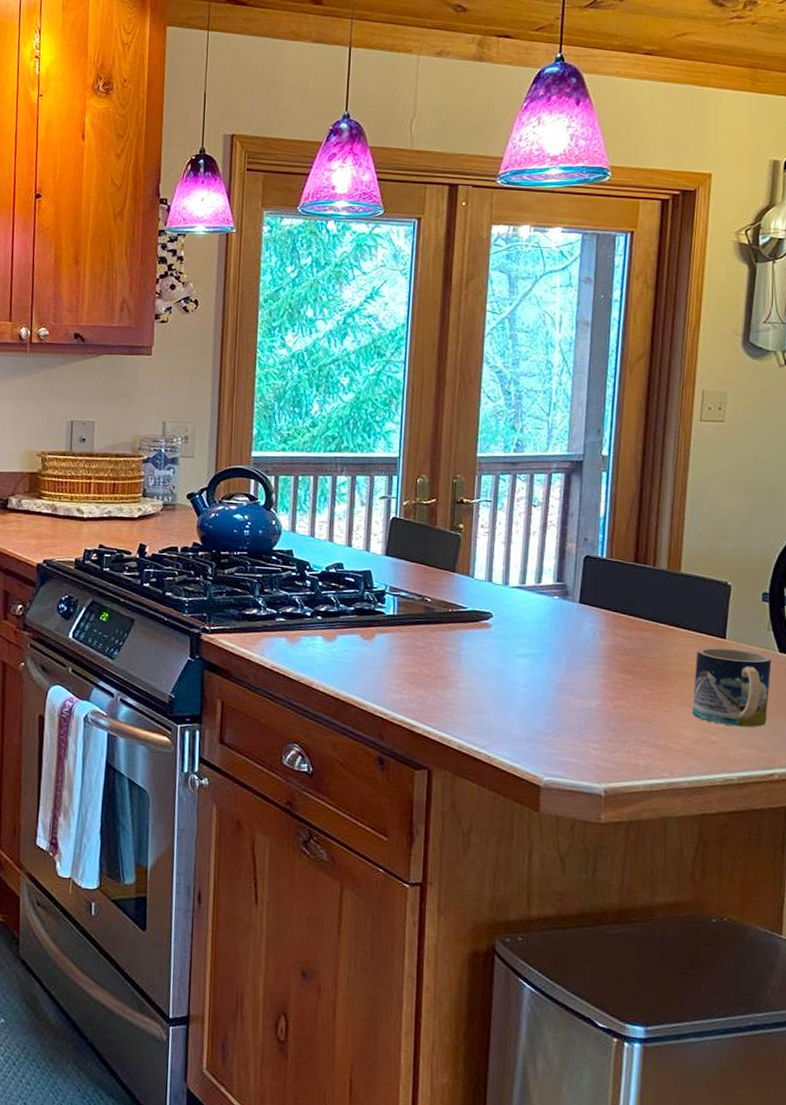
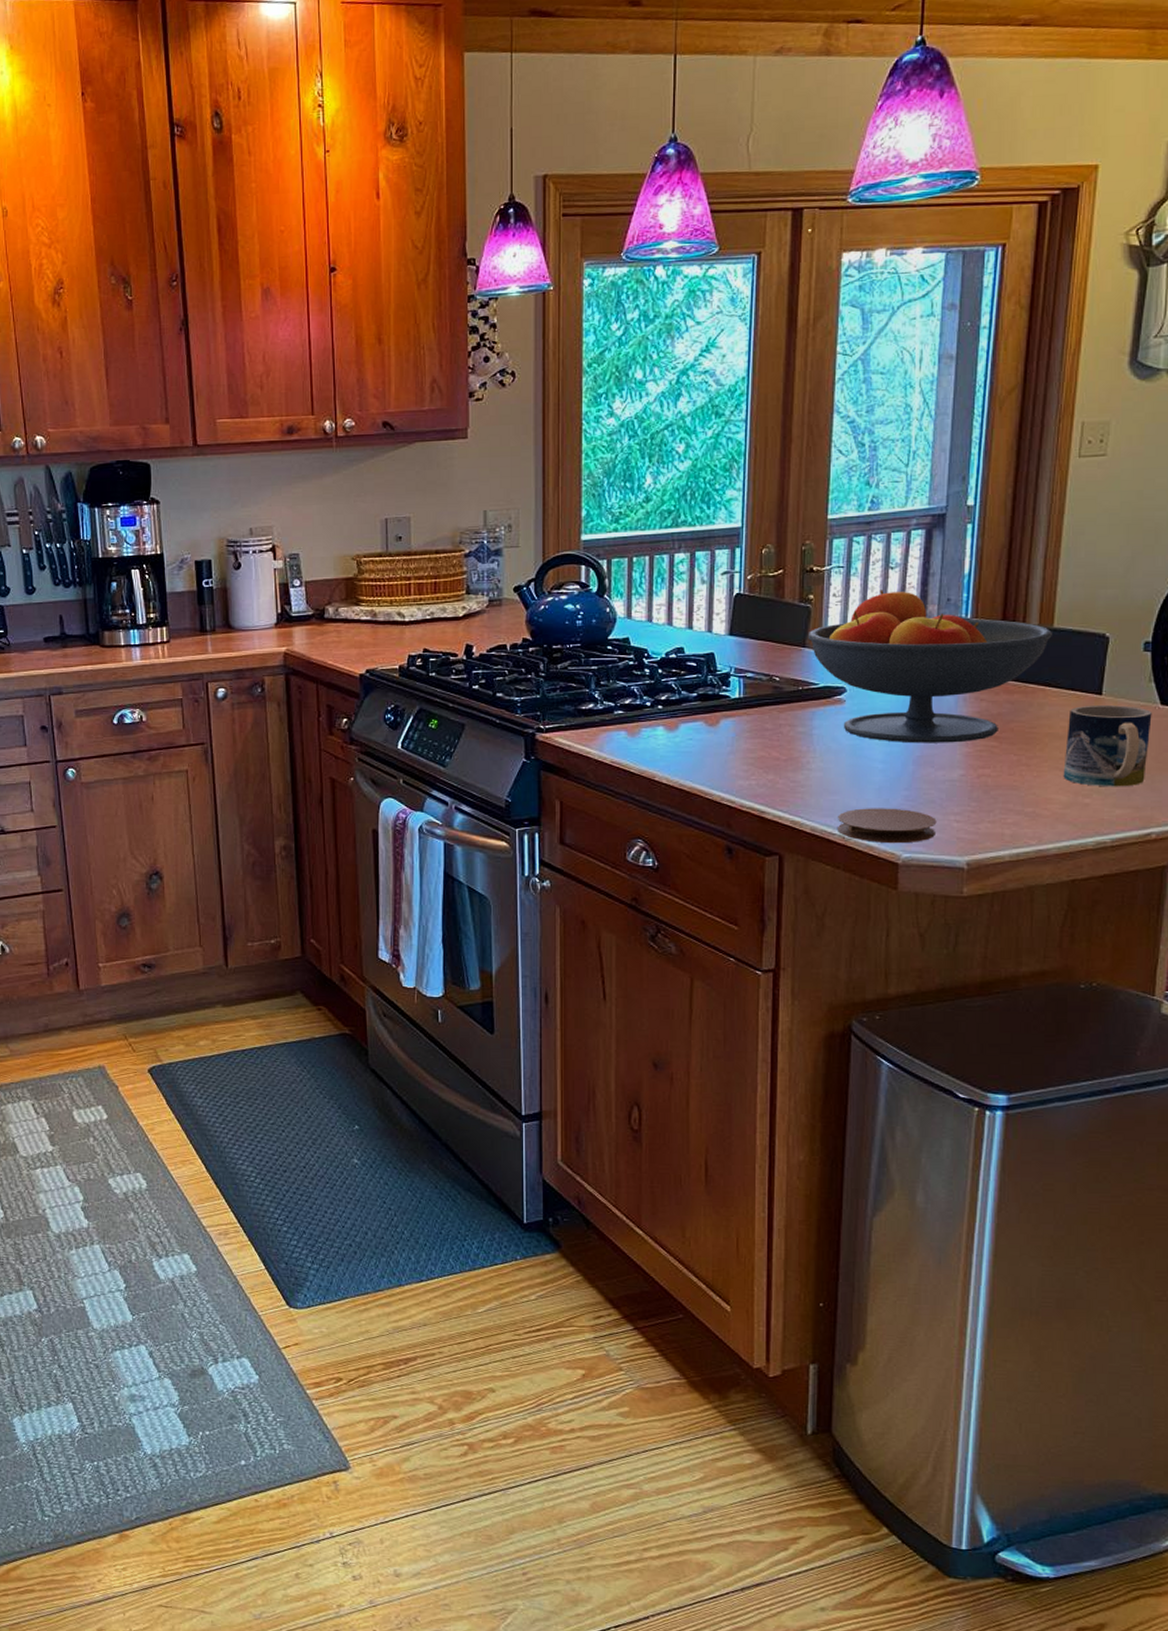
fruit bowl: none [457,525,681,674] -> present [807,590,1053,743]
coaster: none [482,729,576,767] -> present [837,808,937,844]

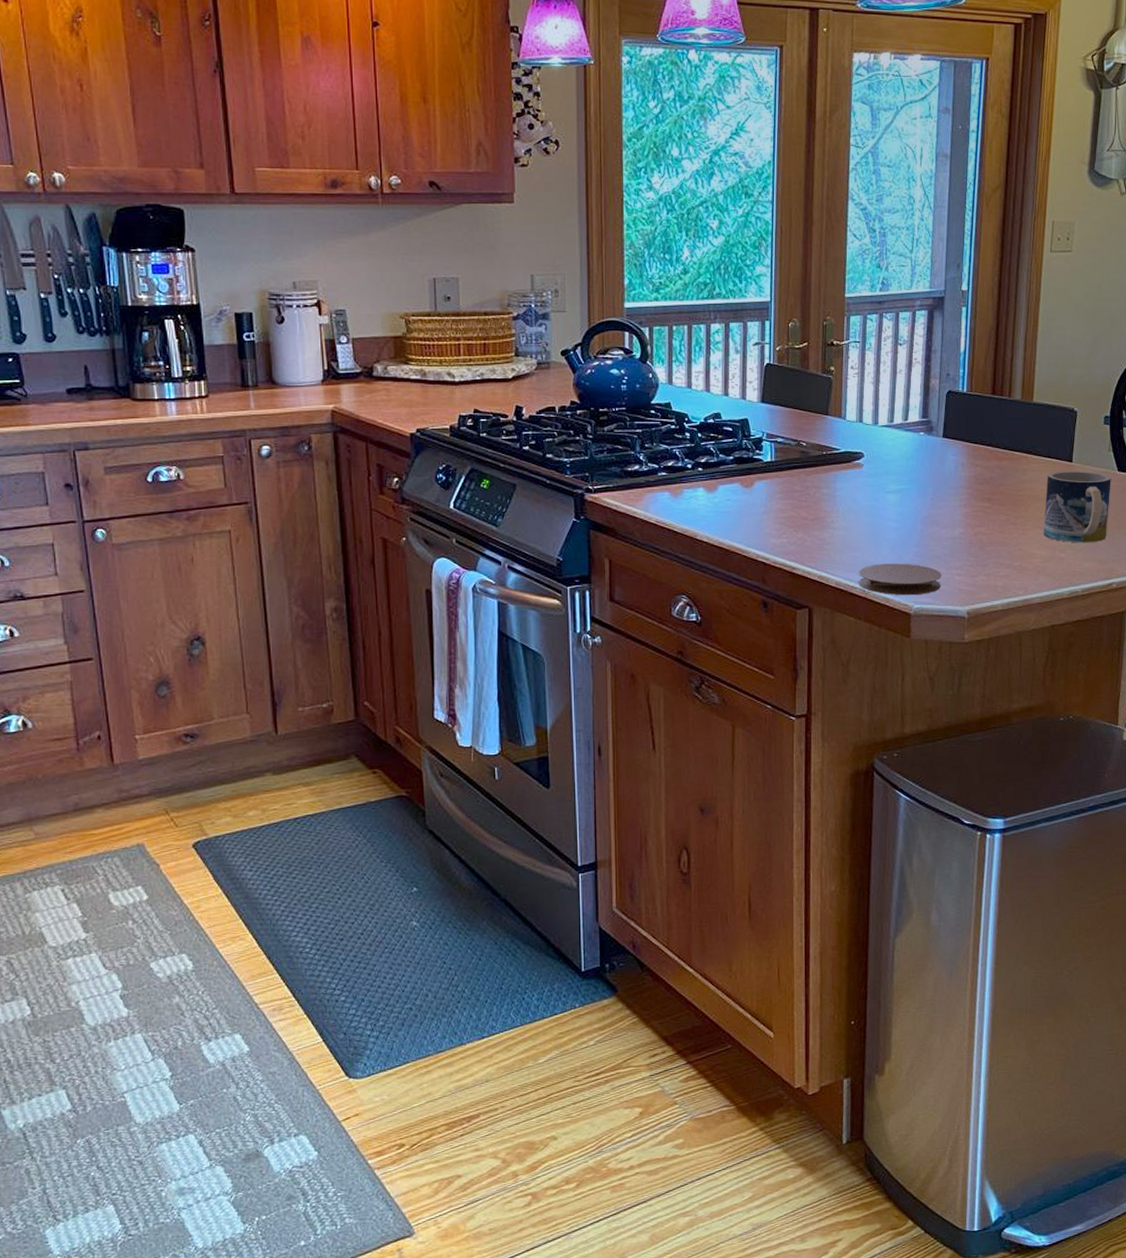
fruit bowl: present [807,590,1053,743] -> none [830,364,1033,504]

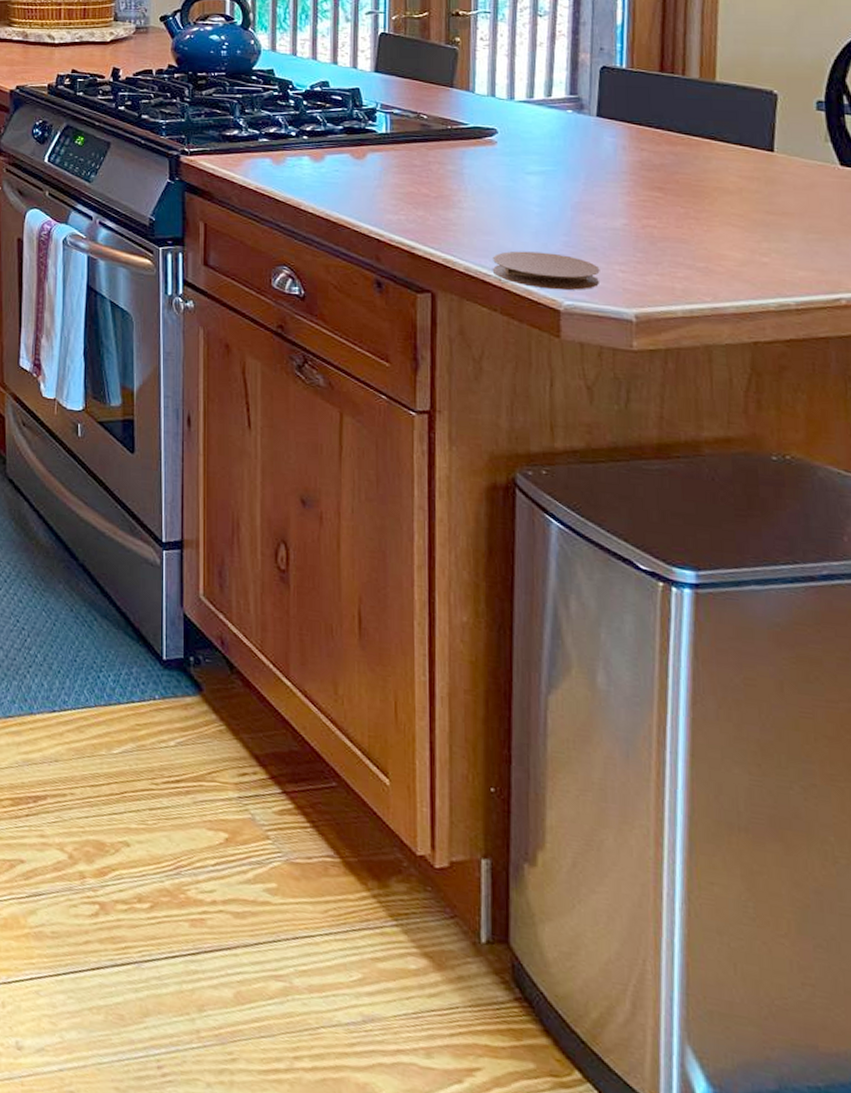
mug: present [1043,470,1111,543] -> none [736,161,832,248]

